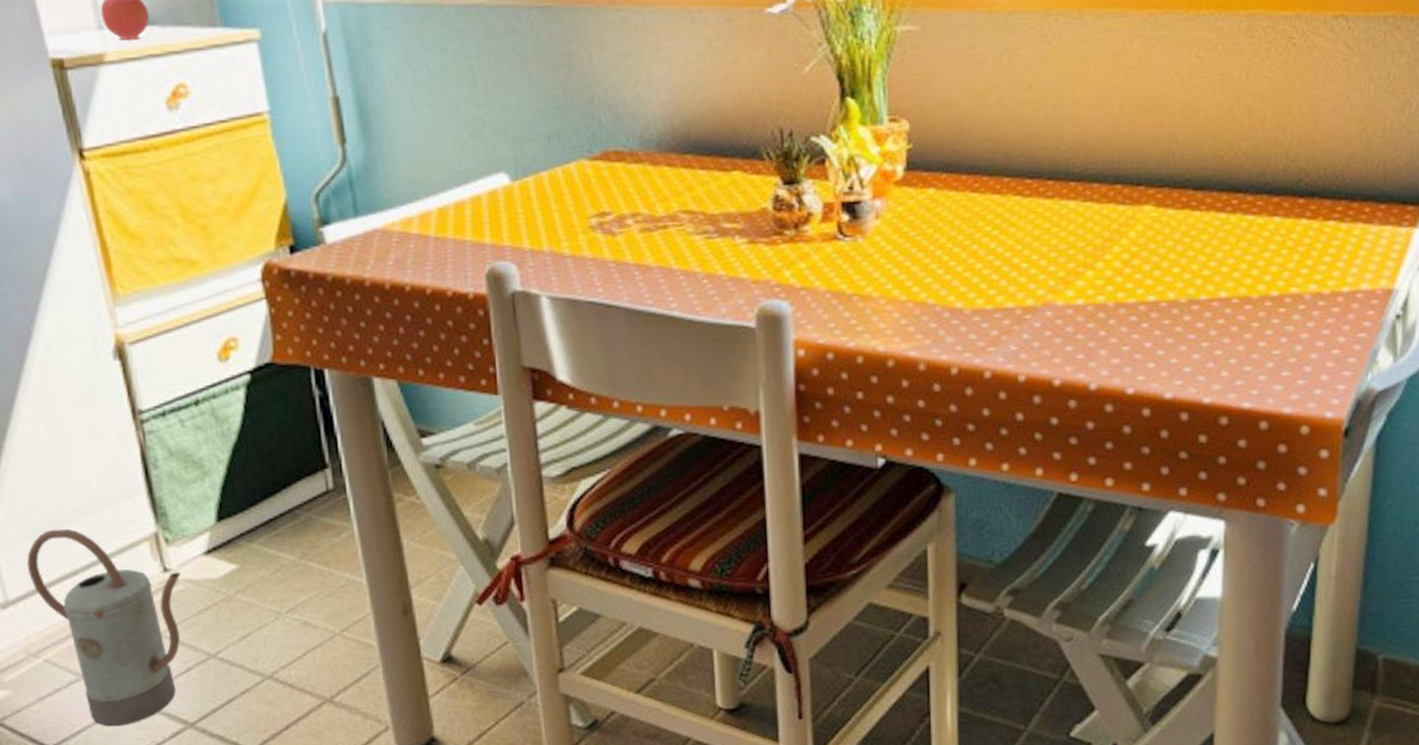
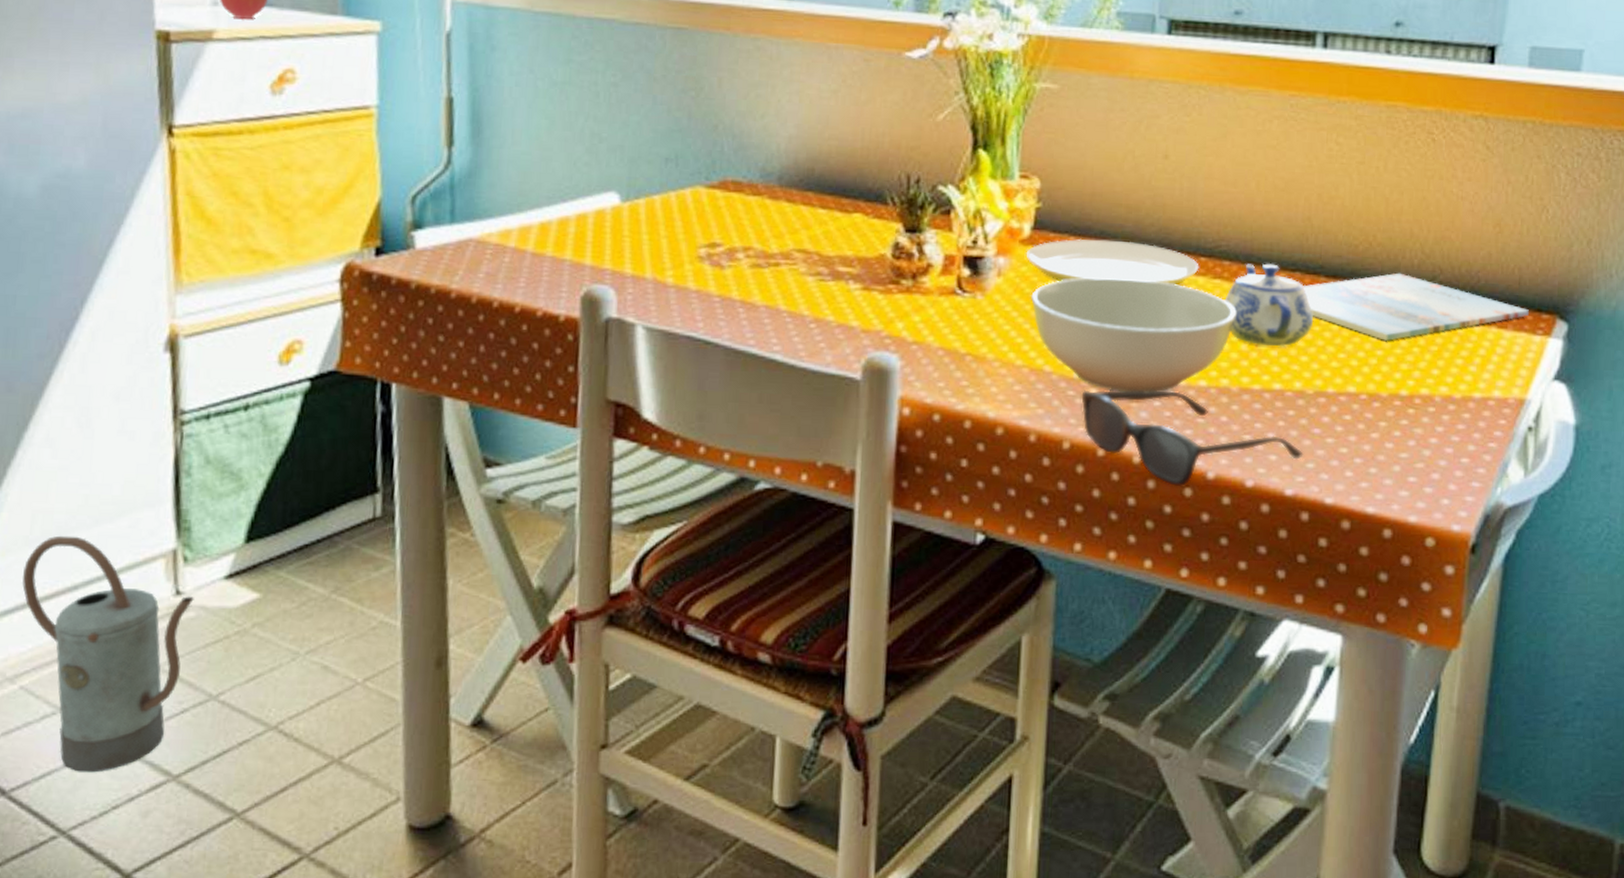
plate: none [901,173,1070,218] -> present [1025,238,1199,285]
bowl: none [908,208,1108,317] -> present [1030,277,1236,393]
sunglasses: none [965,310,1180,399] -> present [1081,389,1304,486]
teapot: none [1096,182,1184,261] -> present [1224,263,1314,347]
magazine: none [1171,179,1394,246] -> present [1303,273,1529,341]

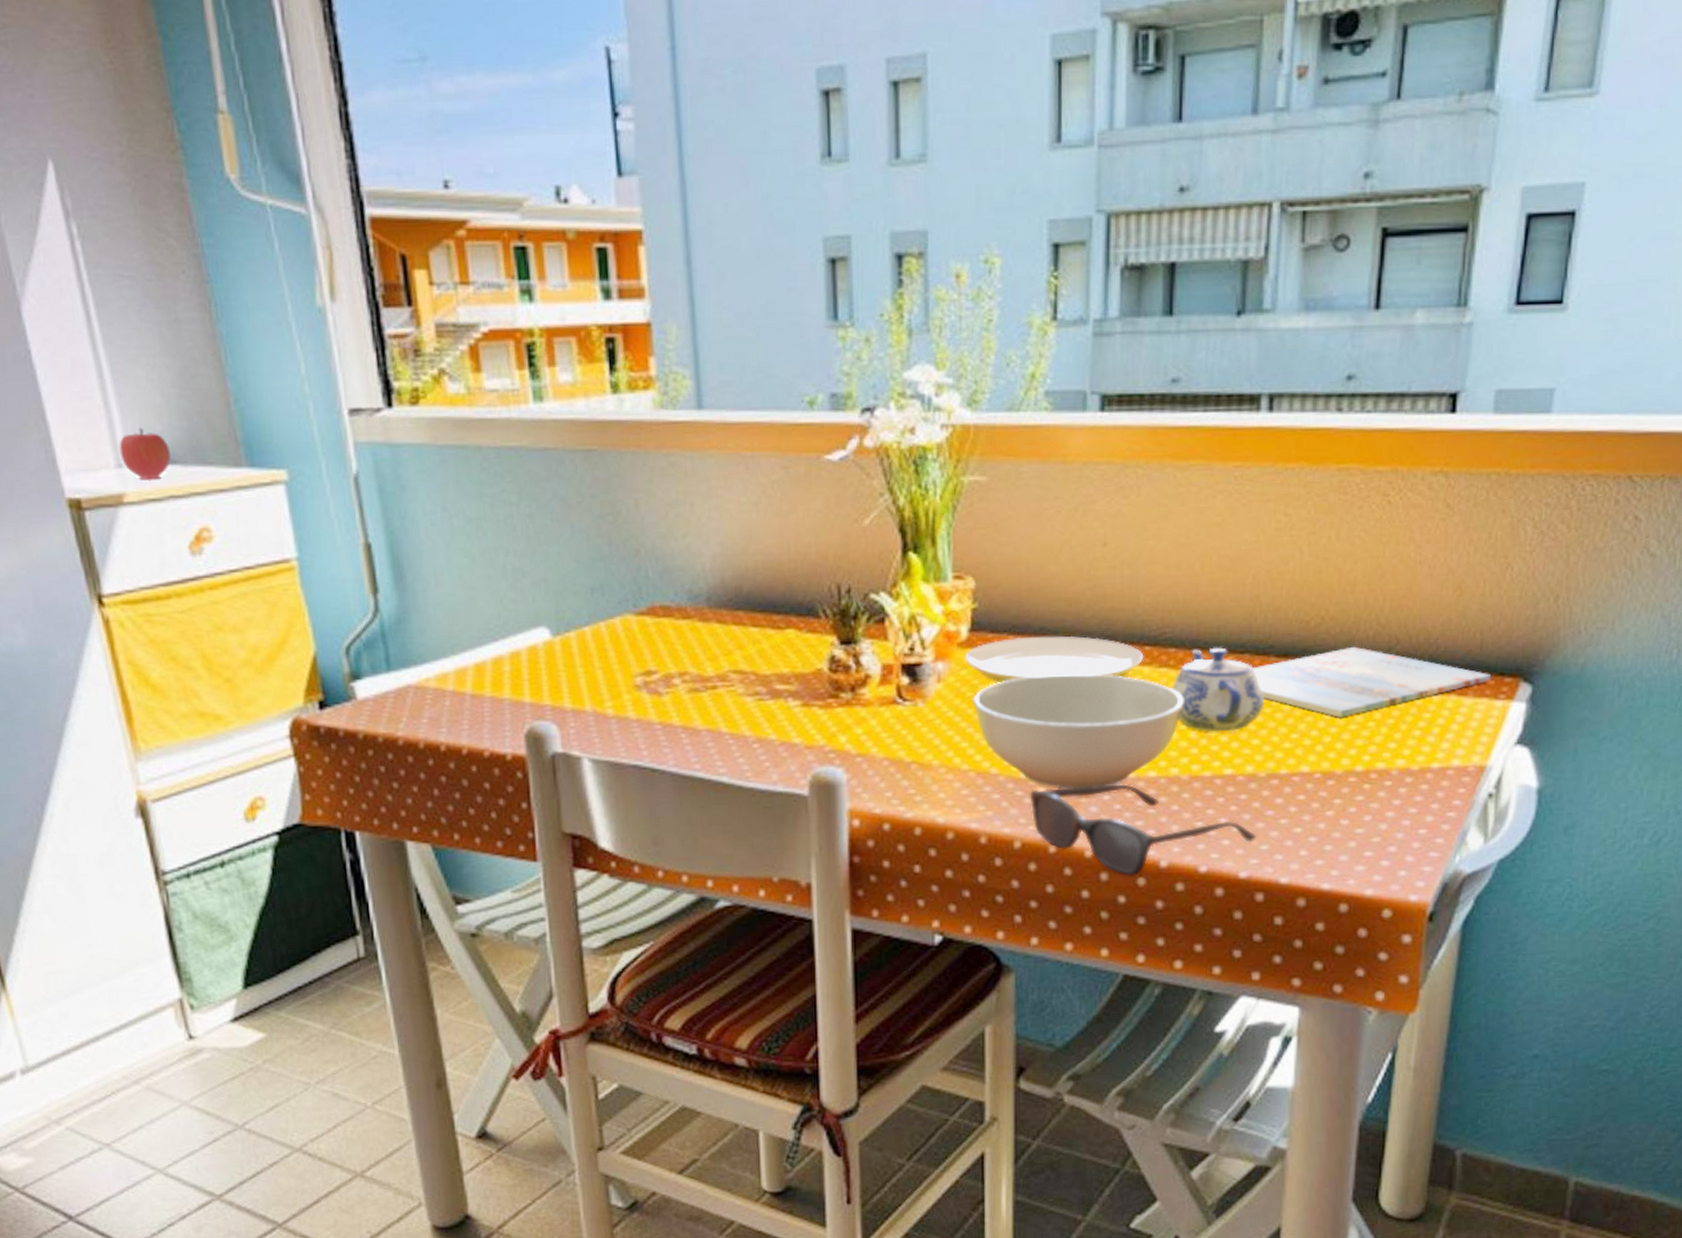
watering can: present [22,535,194,772] -> none [47,992,206,1196]

